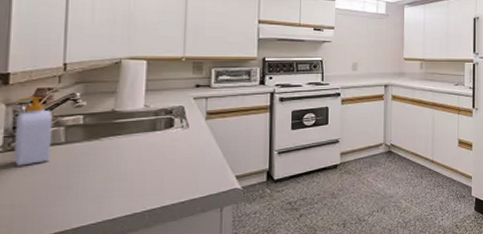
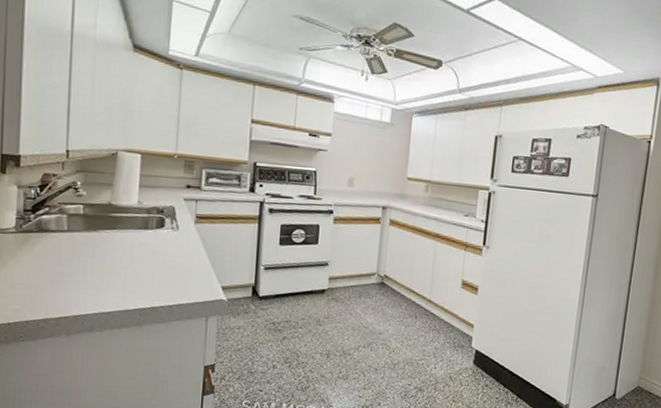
soap bottle: present [14,97,53,166] -> none [25,181,57,249]

